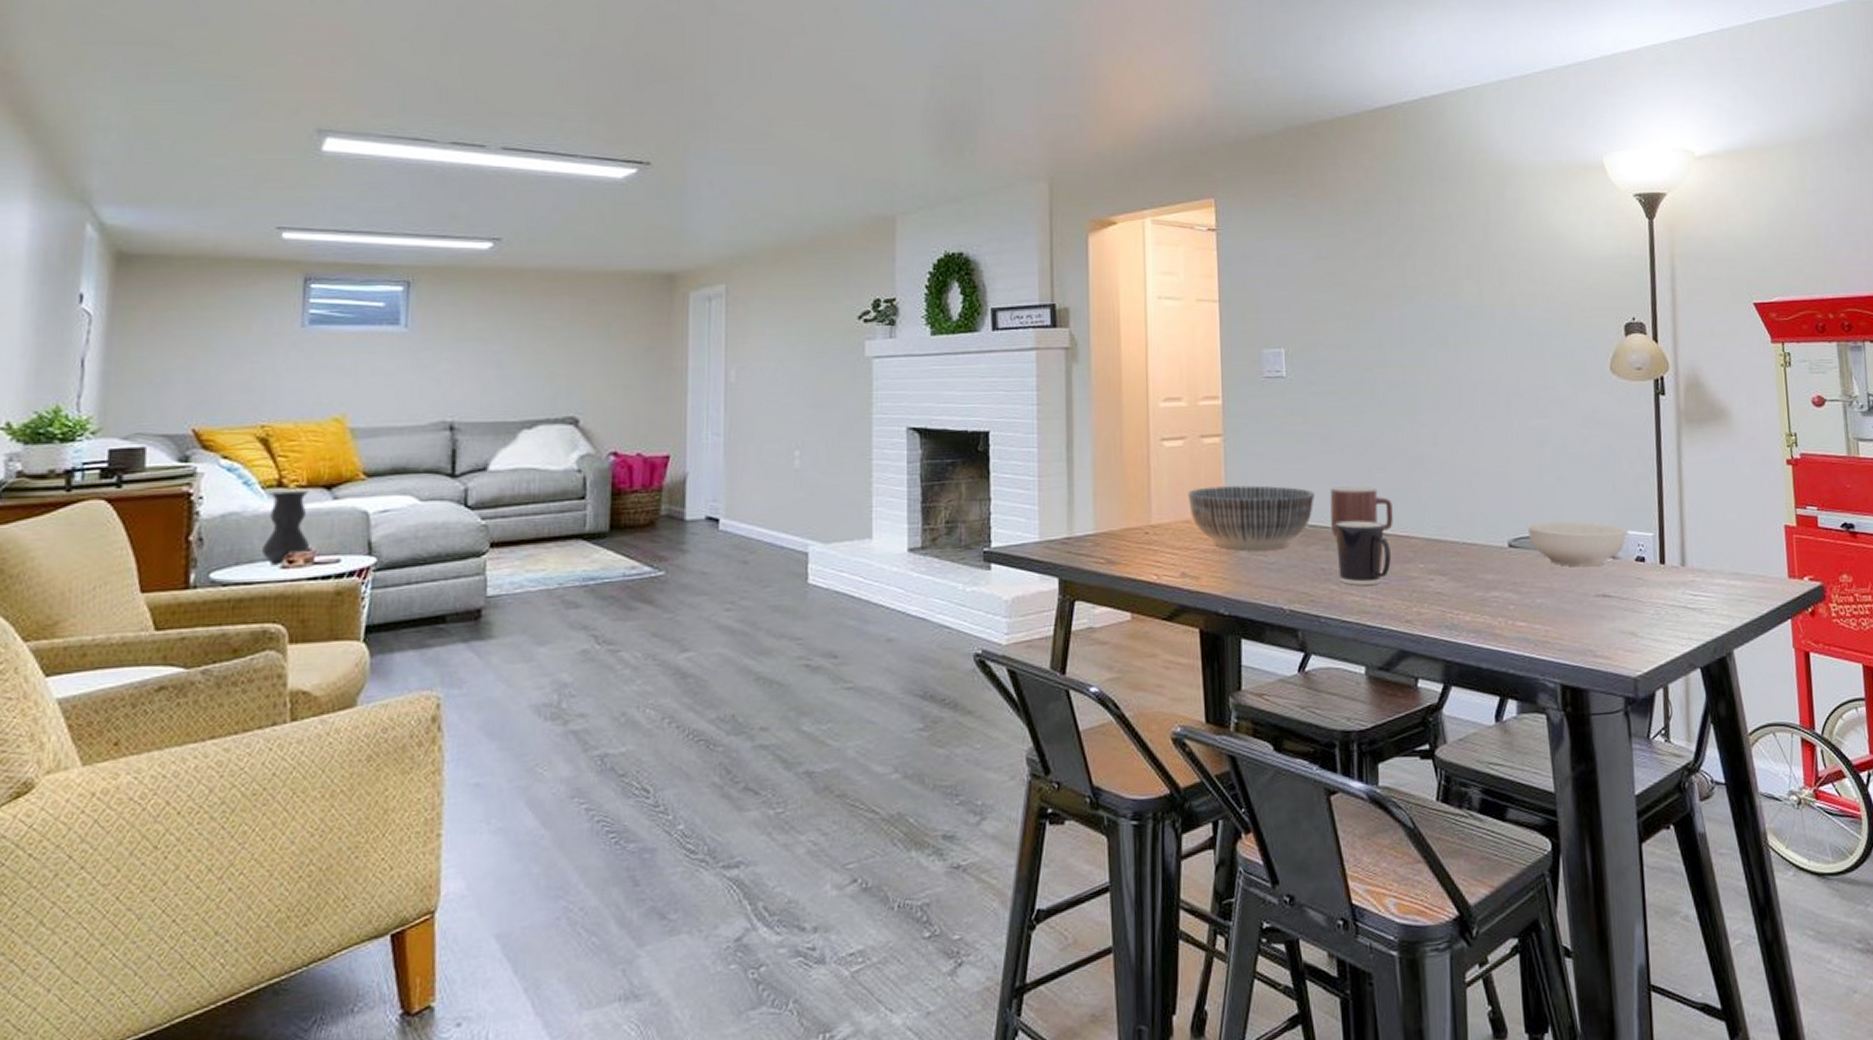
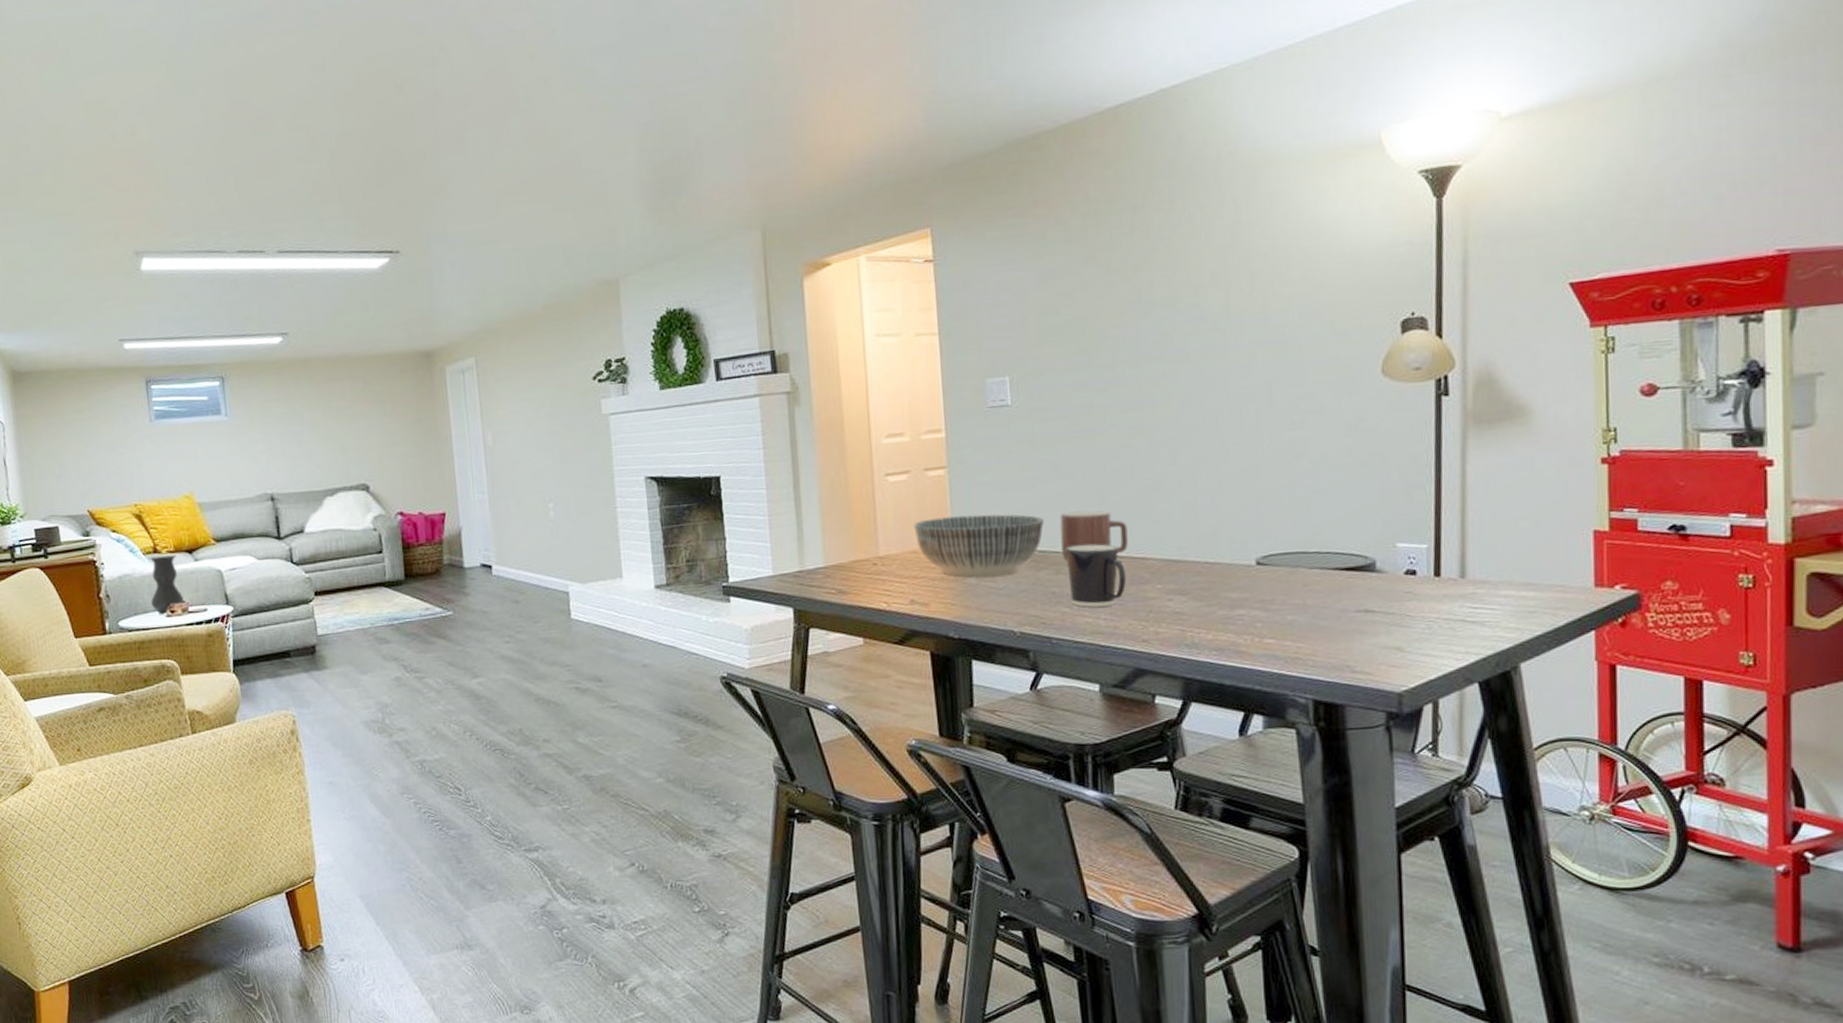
bowl: present [1527,521,1627,567] -> none [1278,536,1395,583]

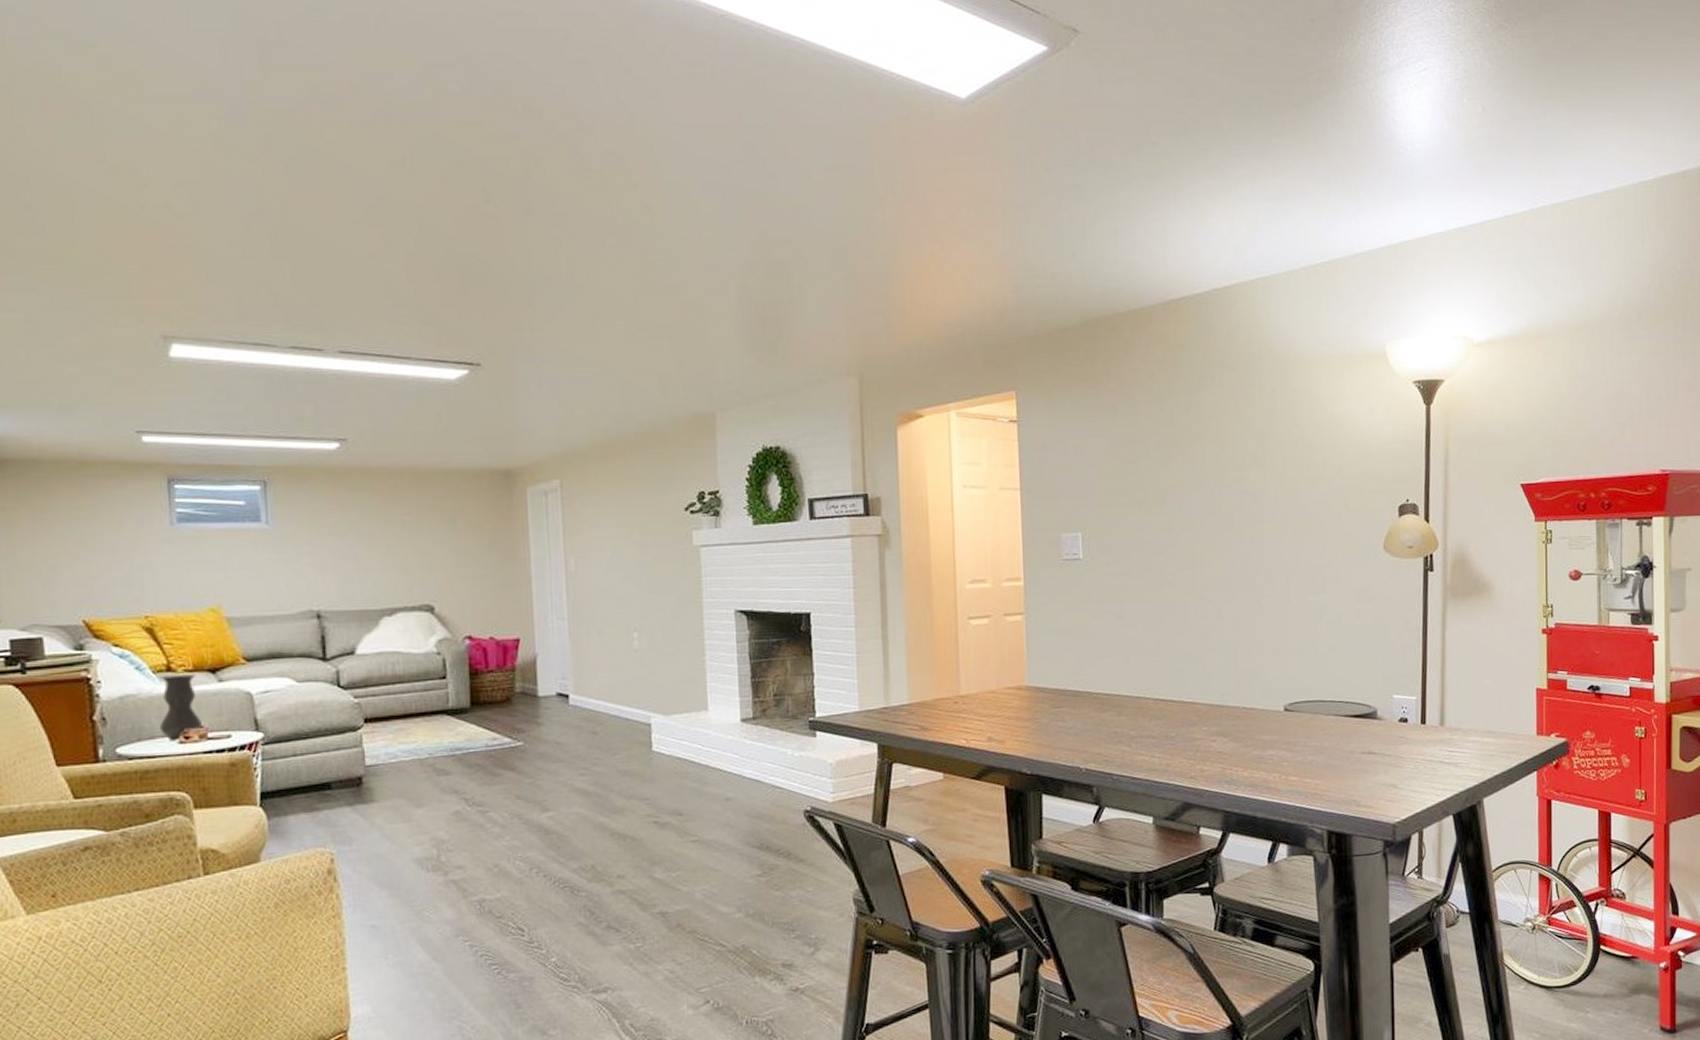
bowl: present [913,514,1045,577] -> none [993,658,1110,717]
mug: present [1060,510,1128,563] -> none [1122,658,1180,705]
mug: present [1066,544,1126,608] -> none [1127,689,1177,747]

